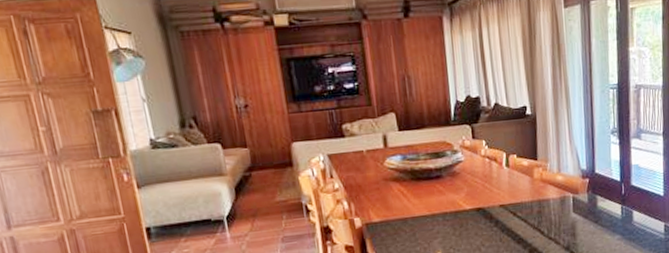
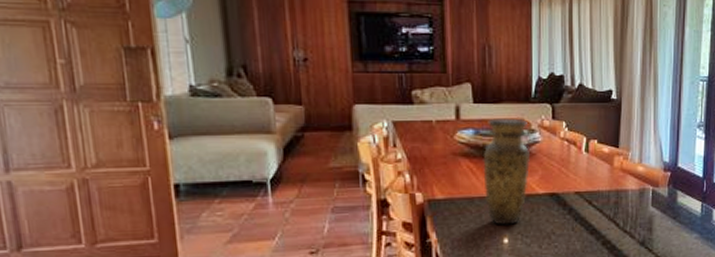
vase: none [411,141,456,242] -> present [483,118,530,225]

